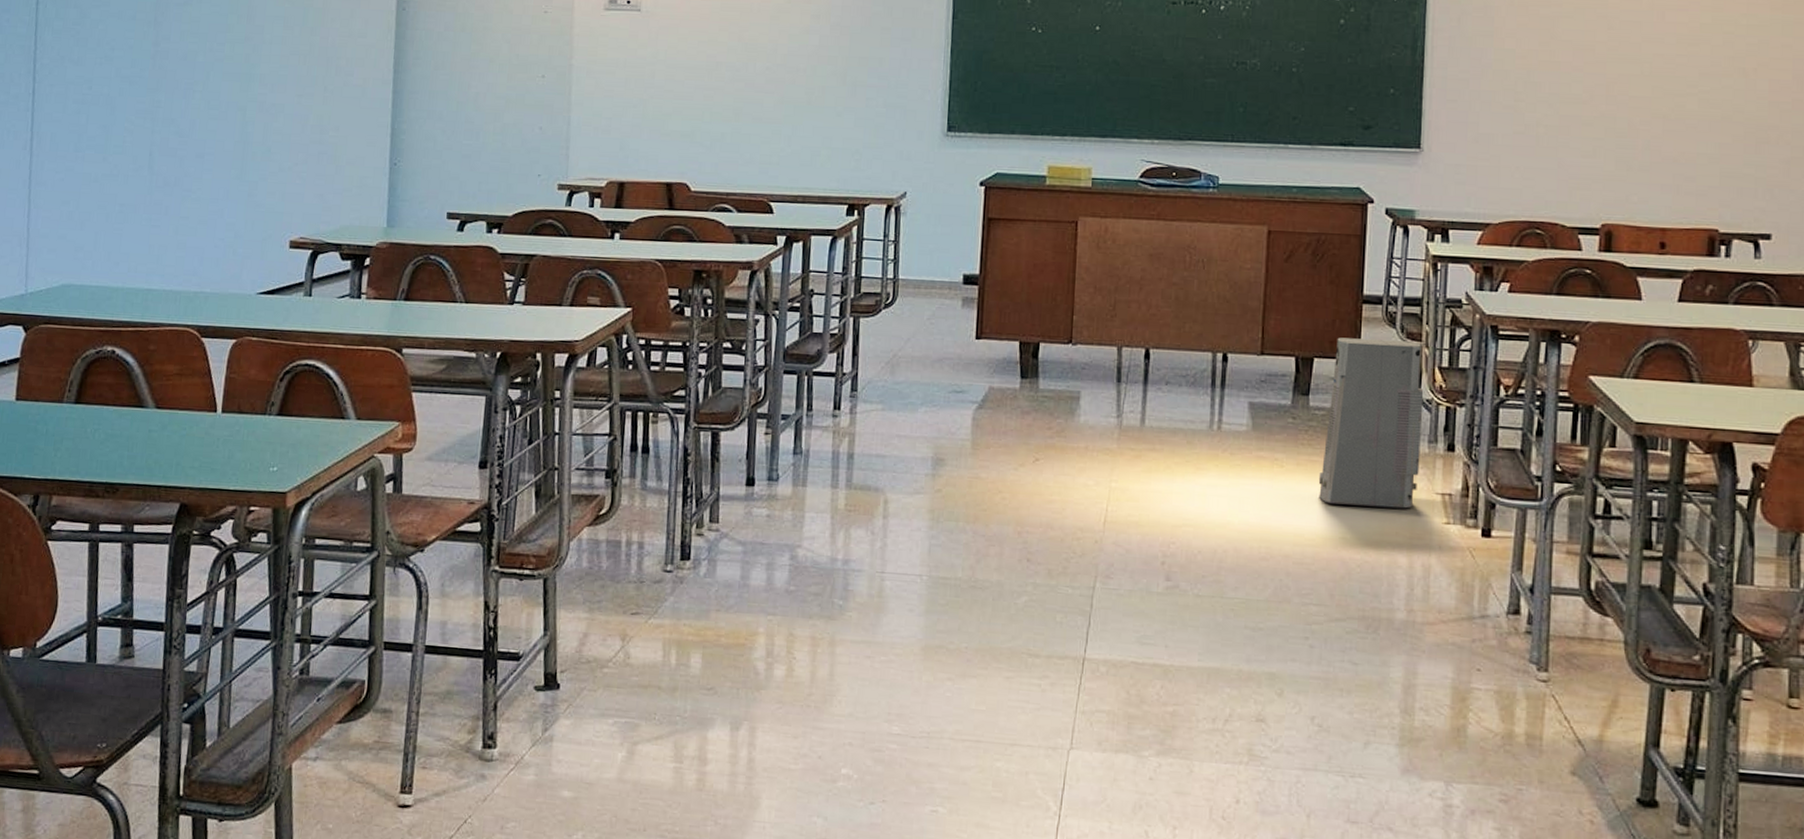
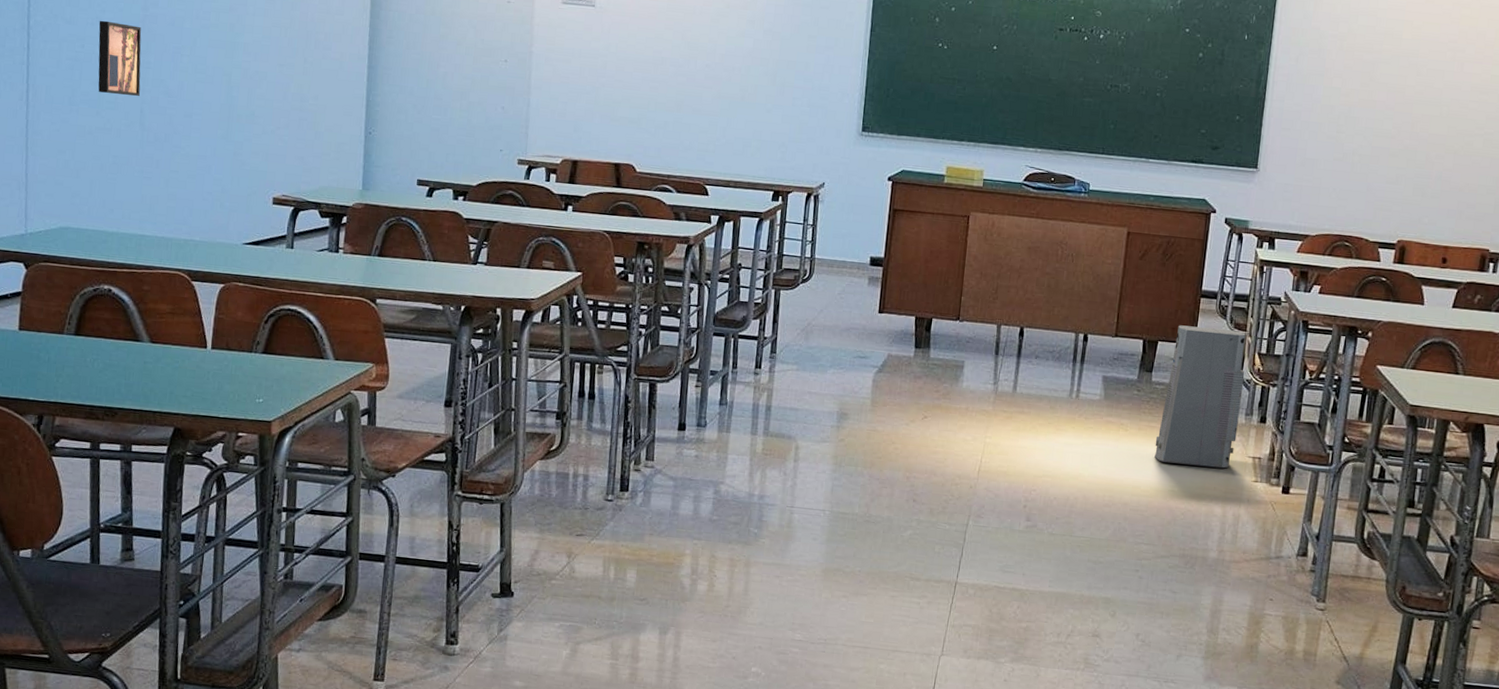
wall art: none [105,59,152,138] -> present [98,20,142,96]

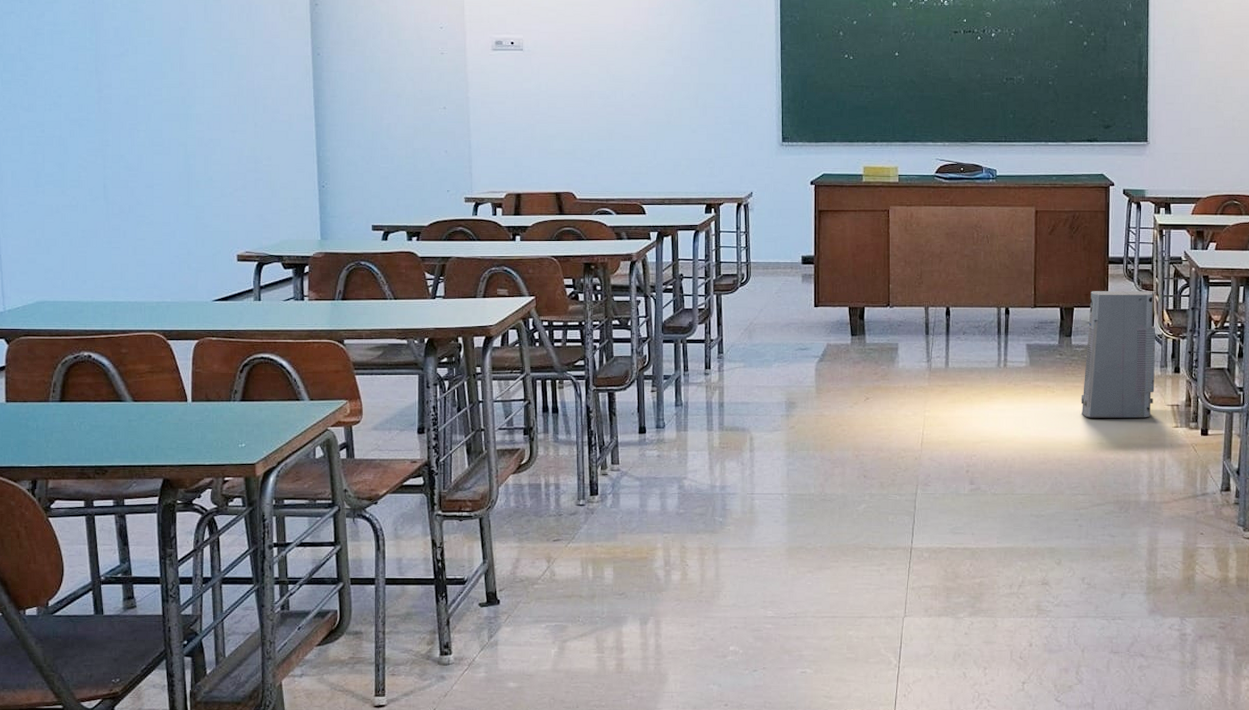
wall art: present [98,20,142,96] -> none [56,105,101,172]

